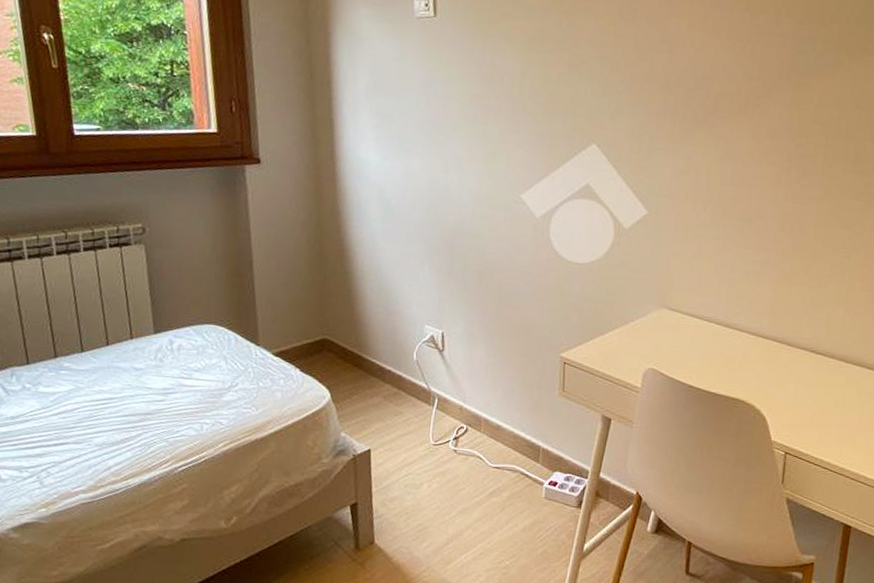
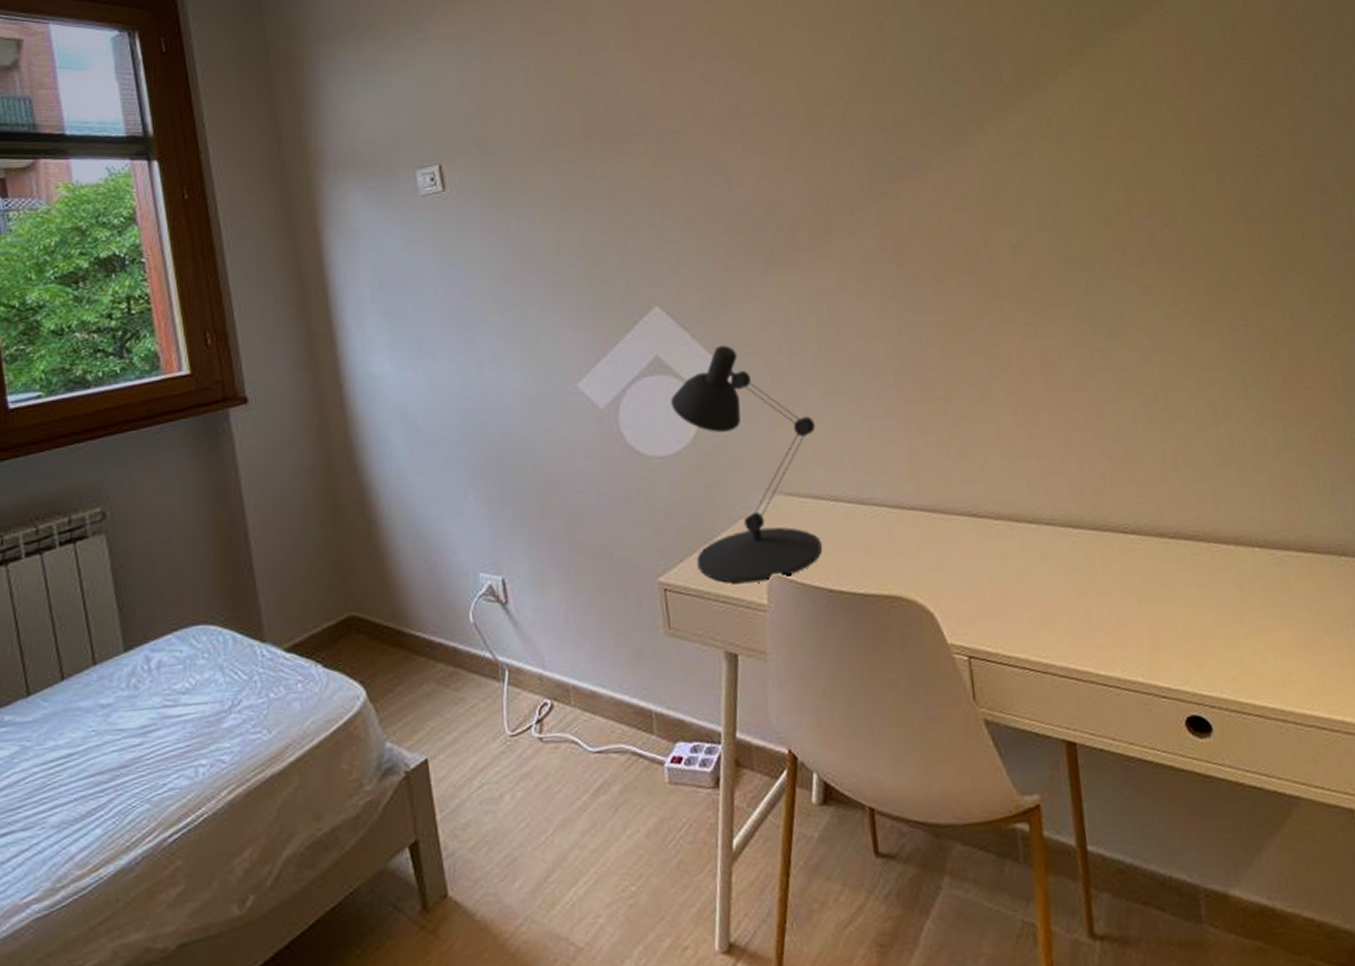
desk lamp: none [591,184,704,371] -> present [671,345,822,584]

